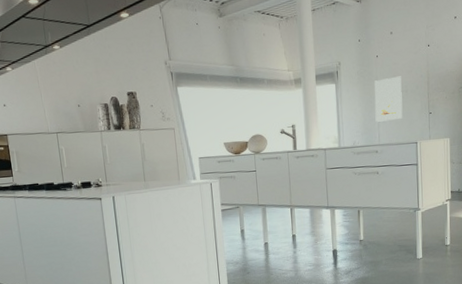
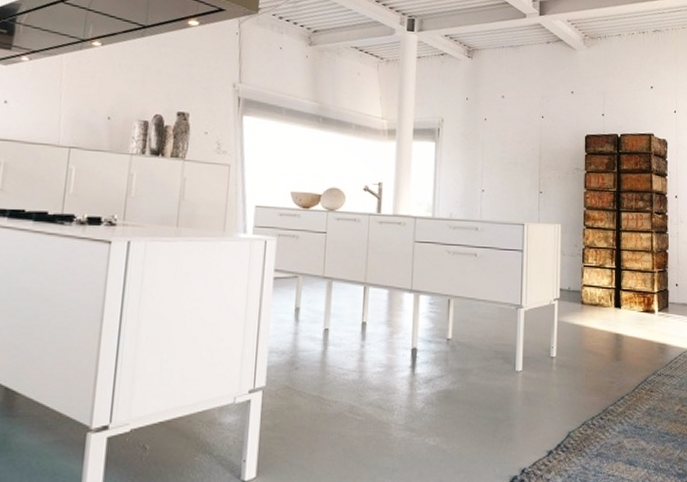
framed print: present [374,76,403,122] -> none [478,145,511,195]

